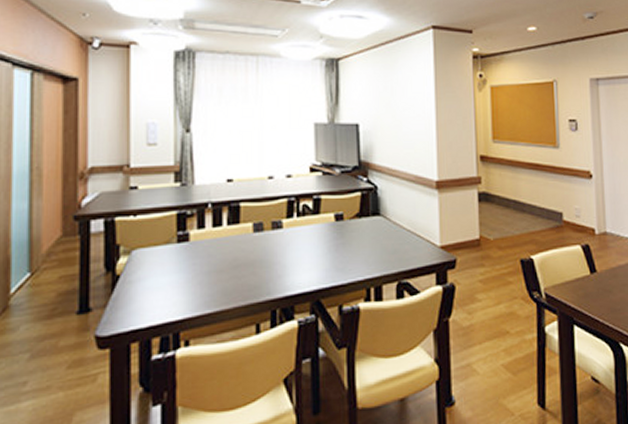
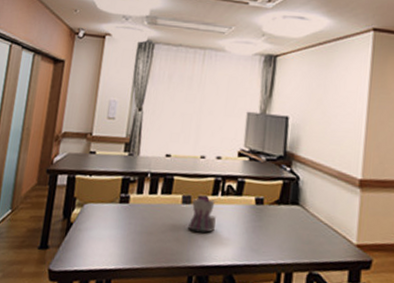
teapot: none [263,220,296,260] -> present [187,196,218,232]

